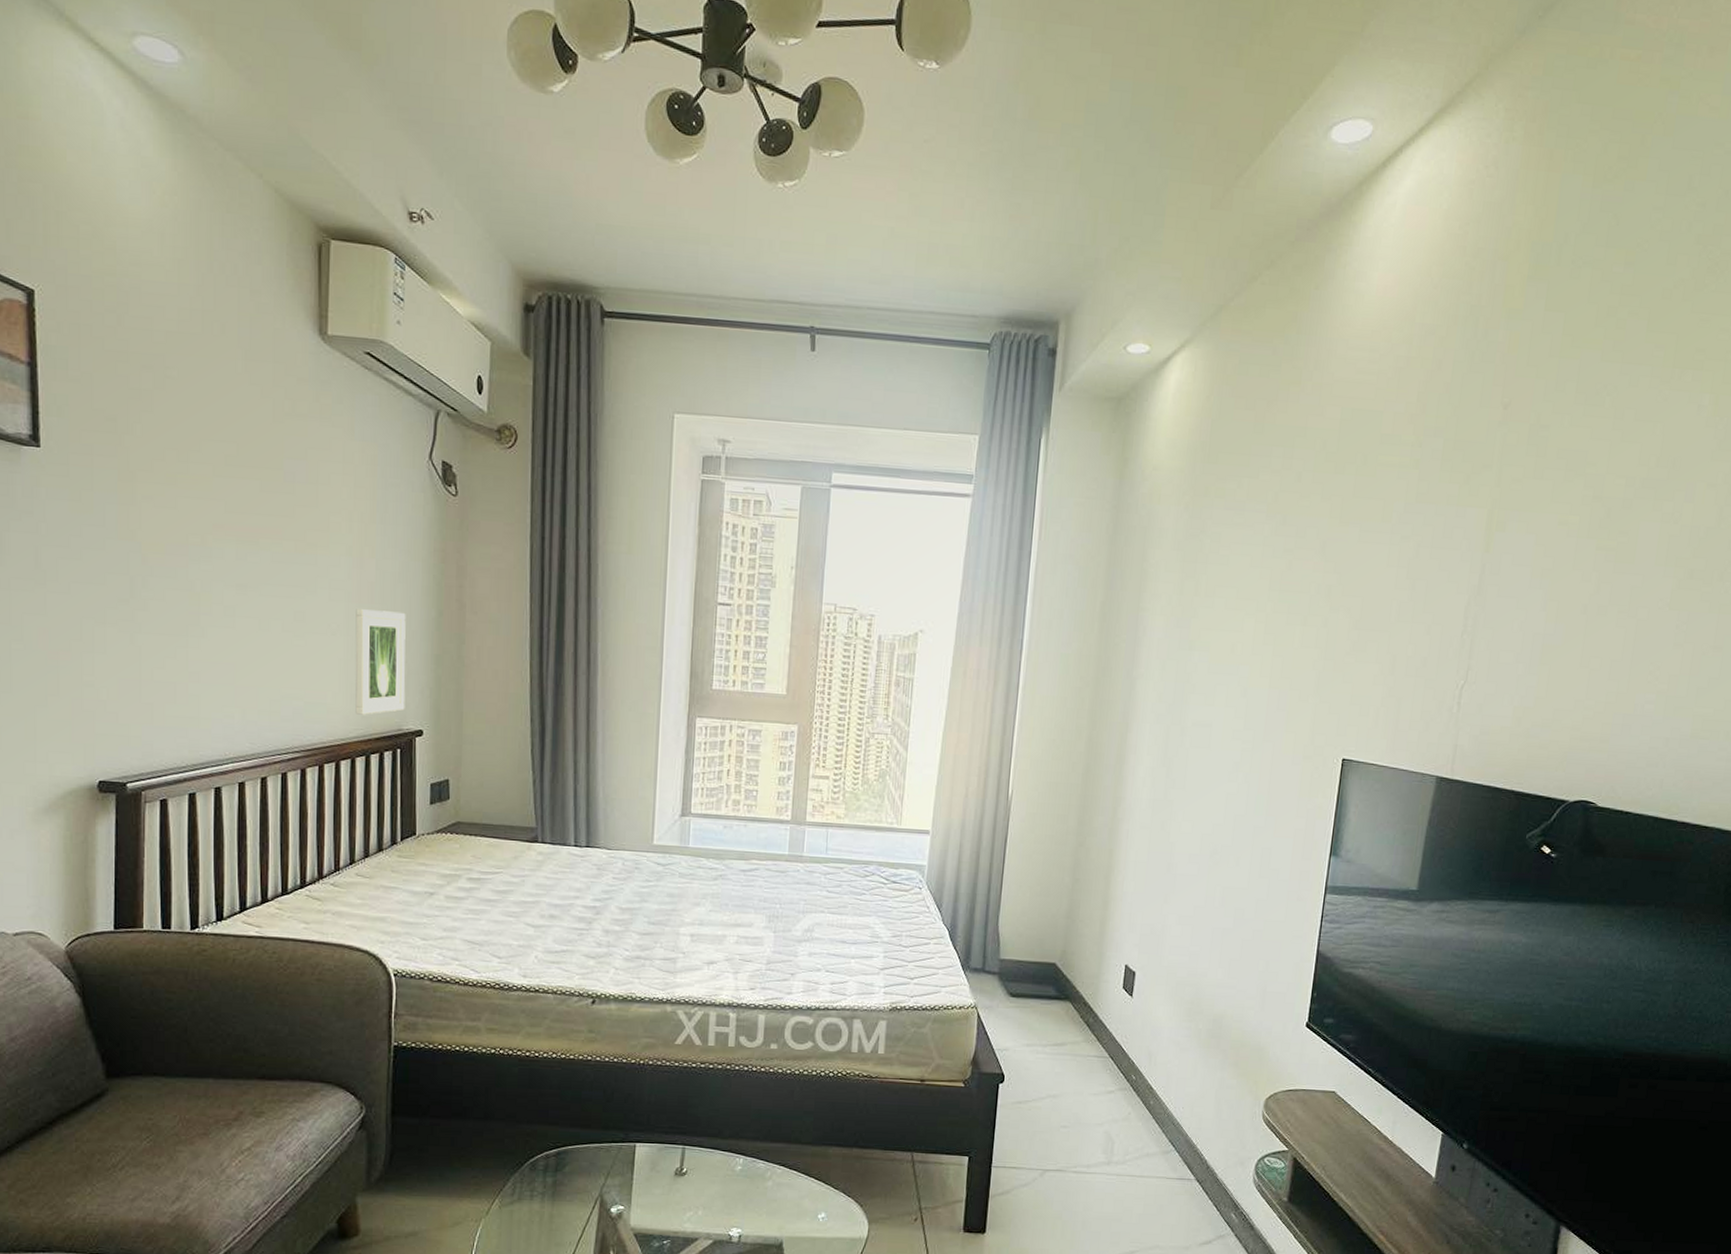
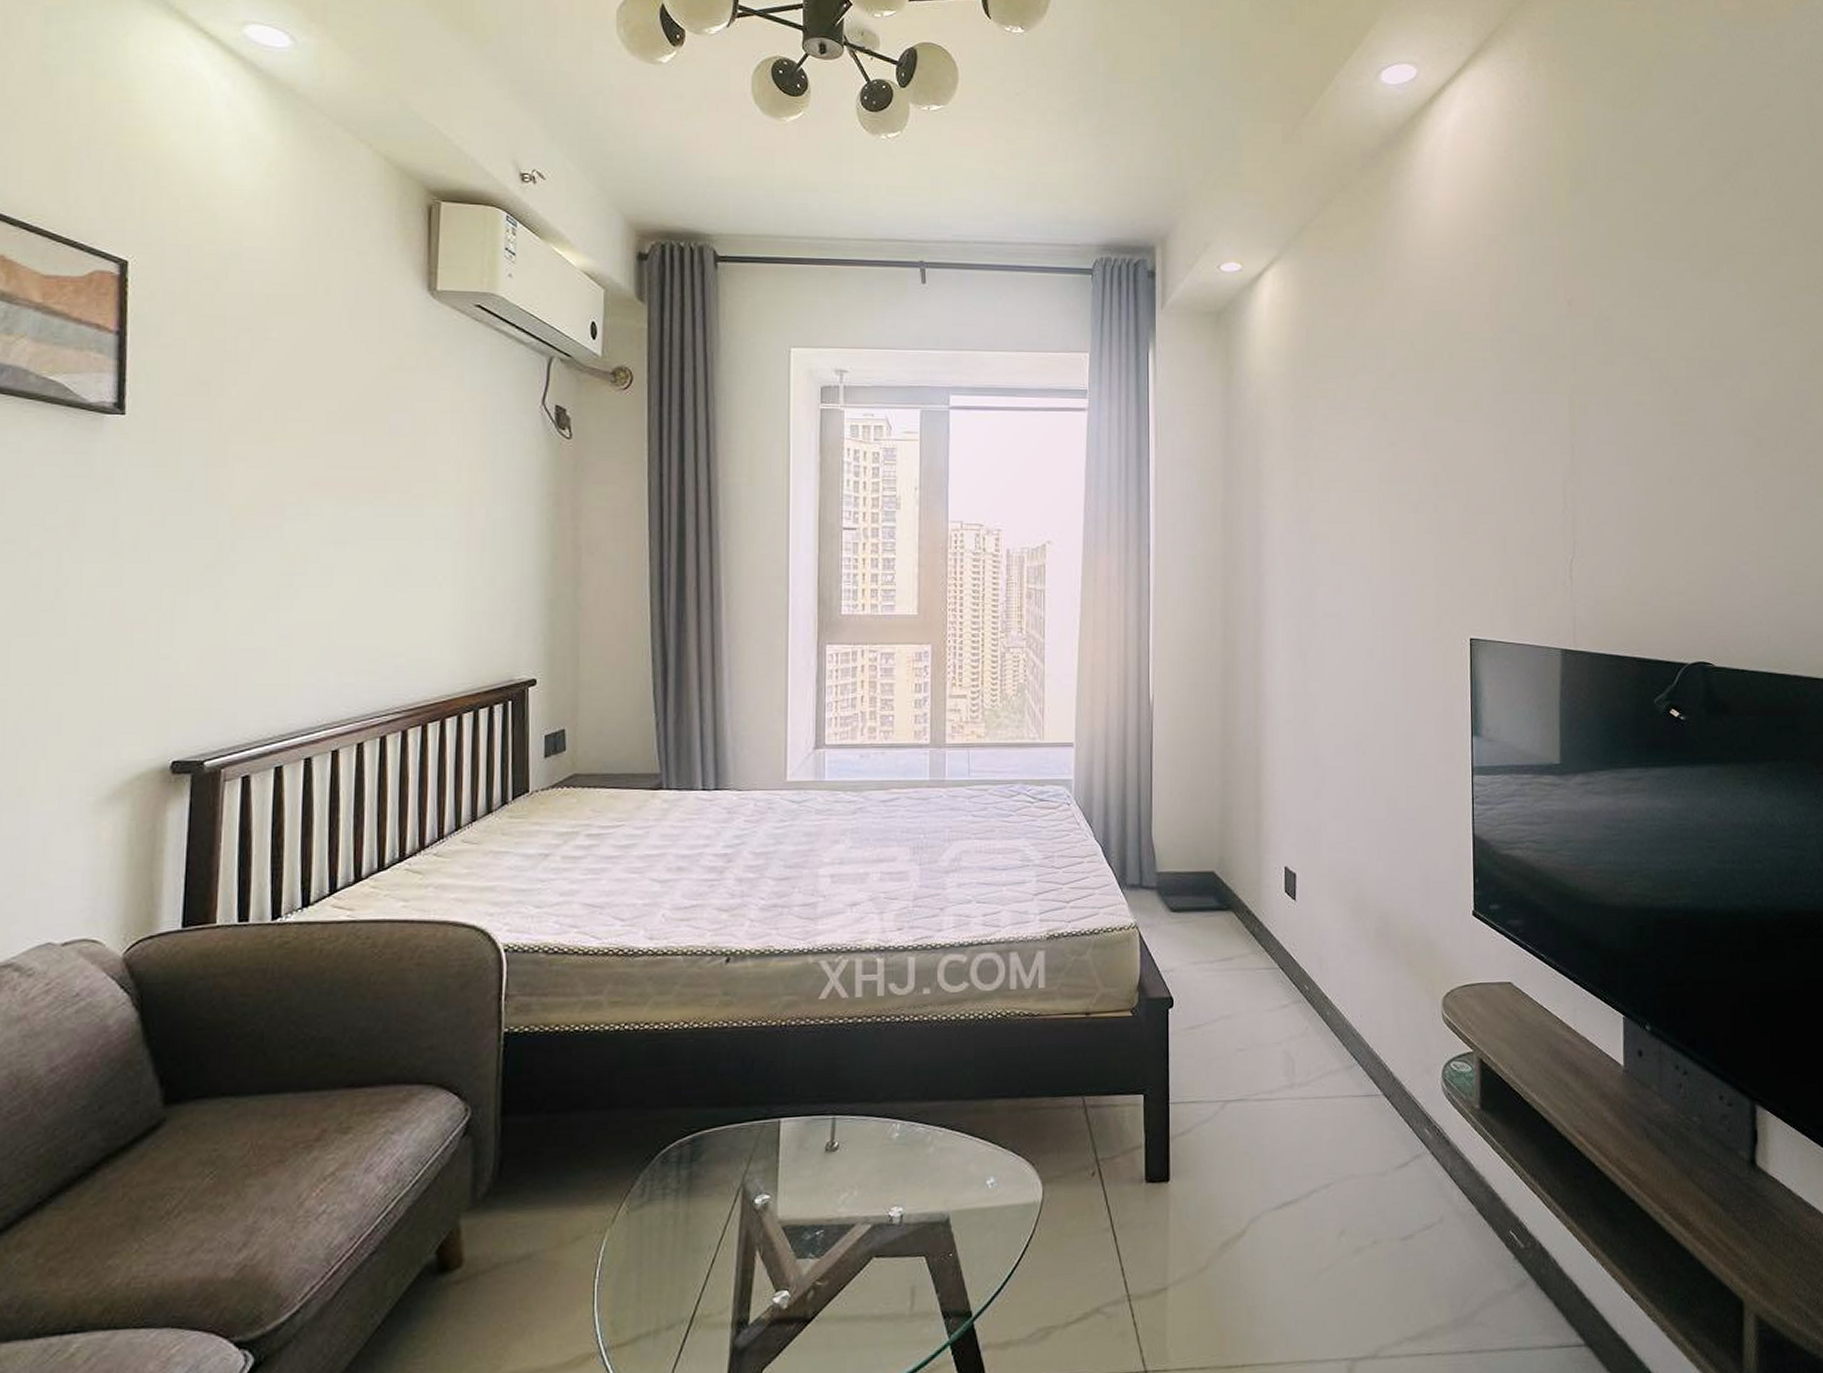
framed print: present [355,609,406,715] -> none [463,558,518,668]

